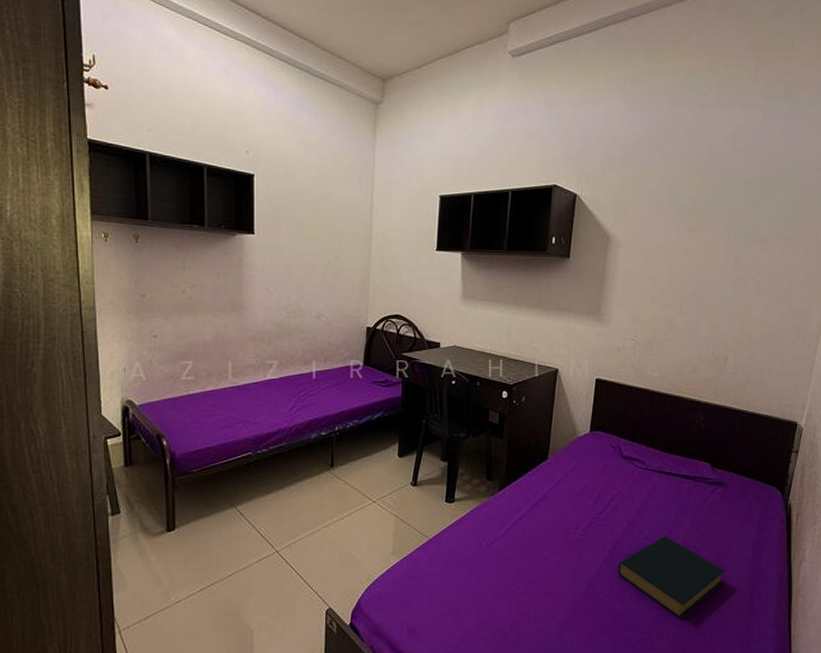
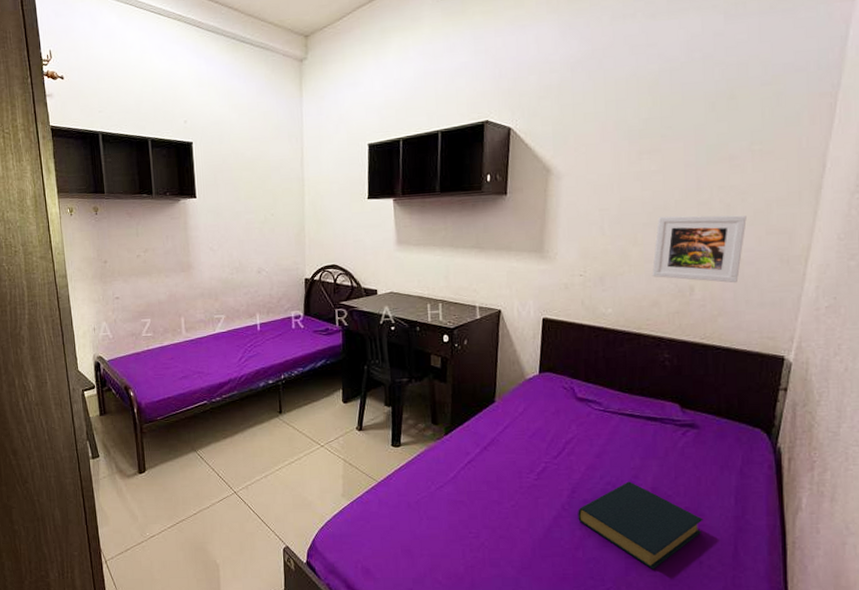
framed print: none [693,289,773,355] -> present [651,215,747,283]

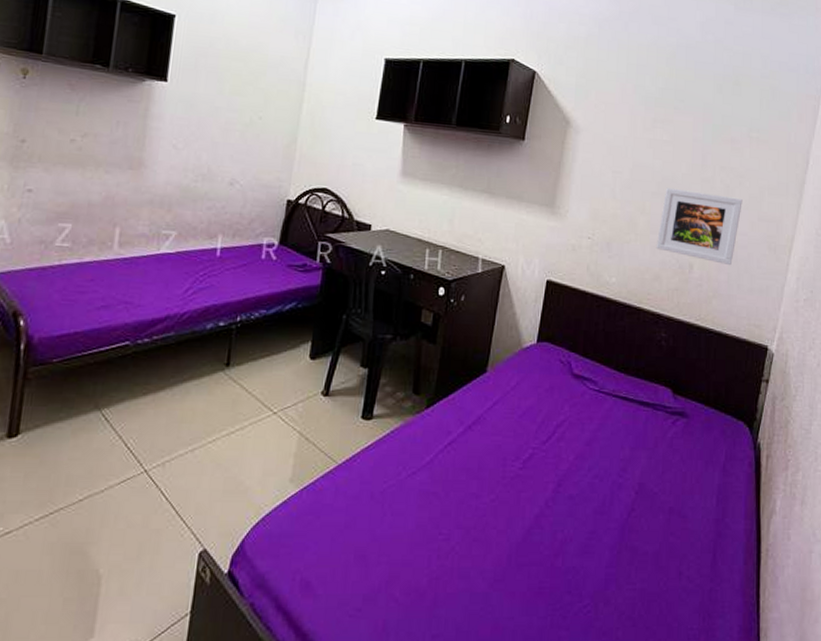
hardback book: present [578,481,703,569] -> none [561,475,686,581]

